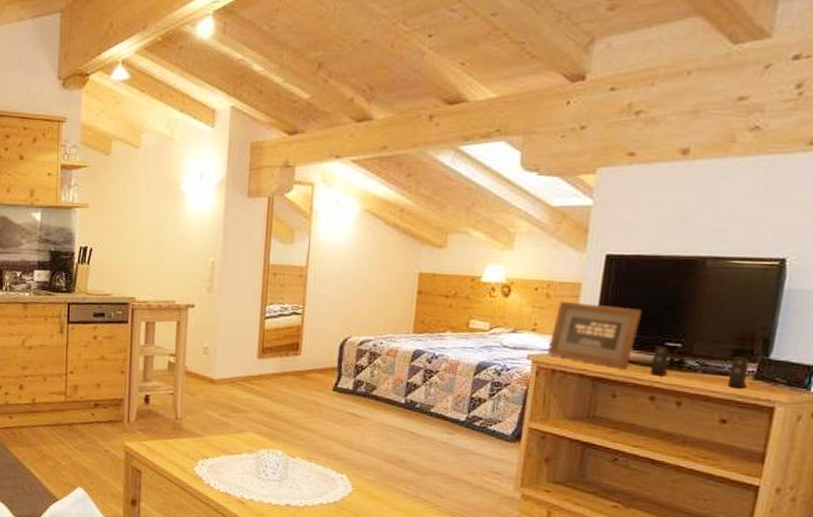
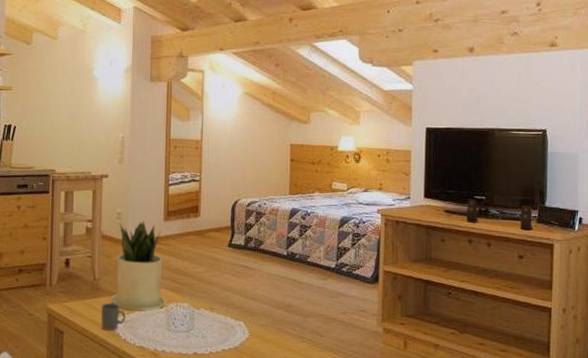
mug: none [182,445,211,474] -> present [101,303,126,331]
planter: none [193,356,257,457] -> present [110,220,166,312]
picture frame: present [548,301,642,370] -> none [392,165,455,219]

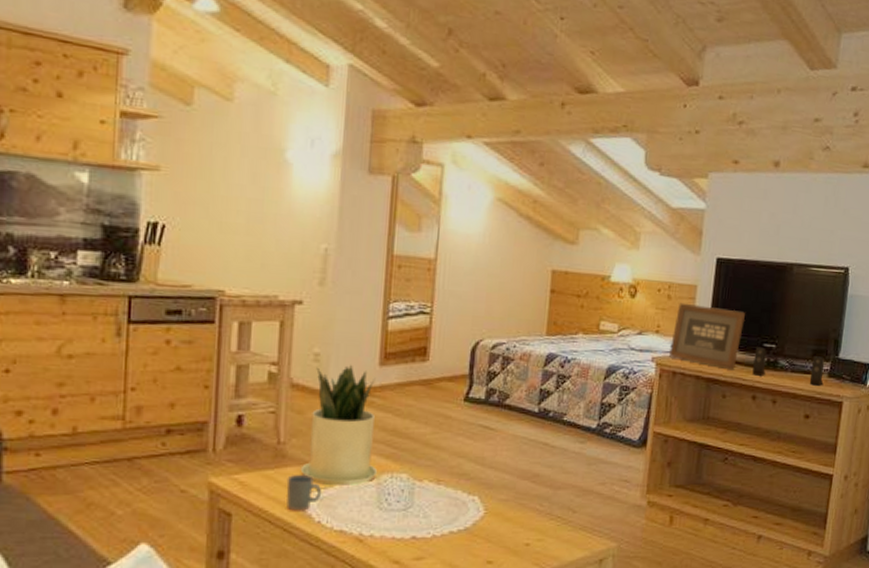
picture frame: none [392,165,455,219] -> present [669,302,745,370]

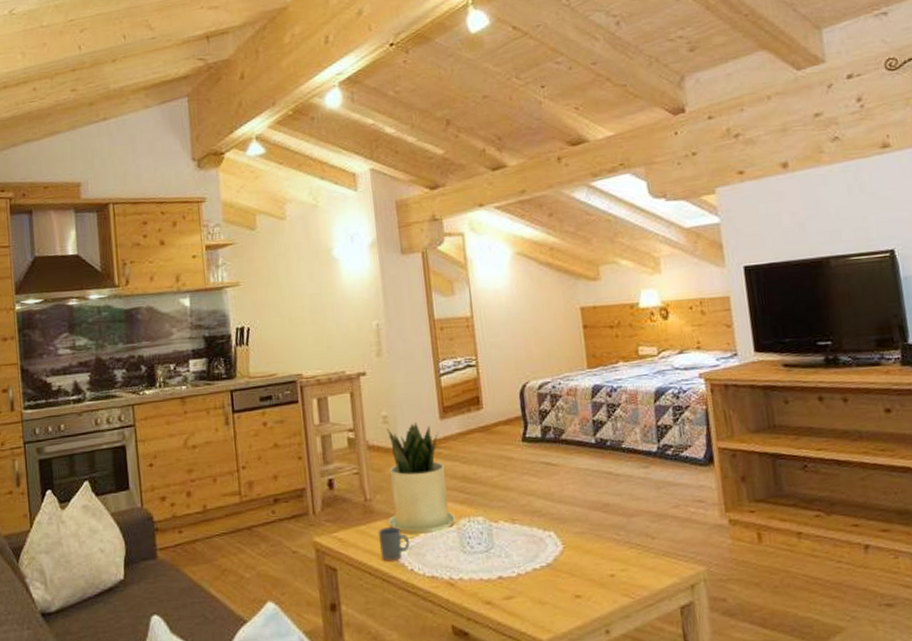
picture frame: present [669,302,745,370] -> none [714,313,791,374]
speaker: present [752,347,825,386] -> none [809,345,898,377]

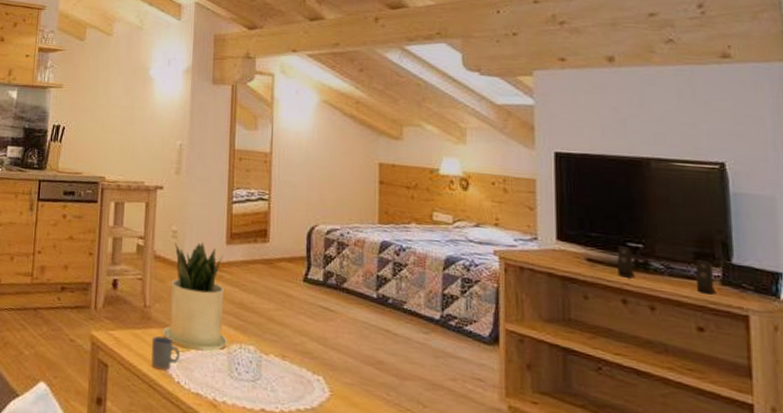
speaker: none [809,345,898,377] -> present [617,246,717,295]

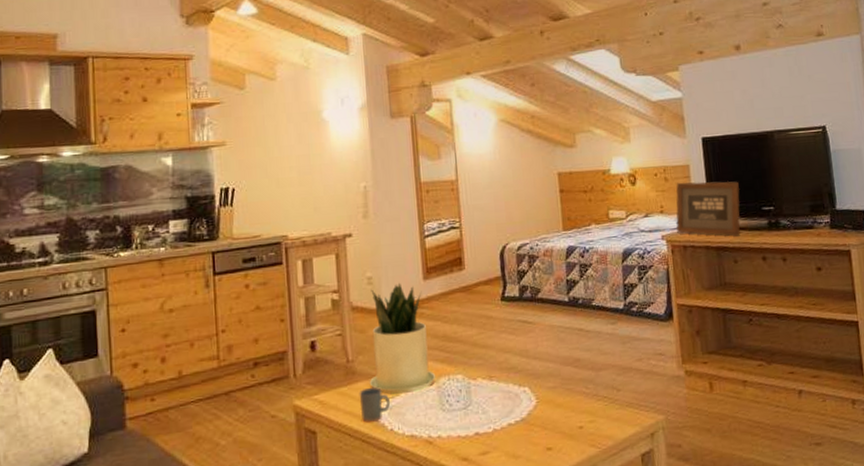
picture frame: none [513,196,598,270] -> present [676,181,740,237]
speaker: present [617,246,717,295] -> none [755,211,828,239]

